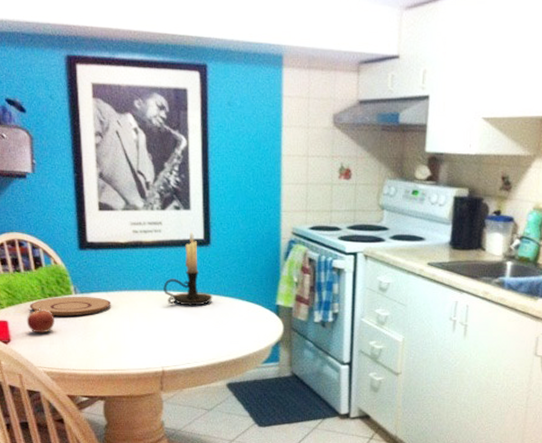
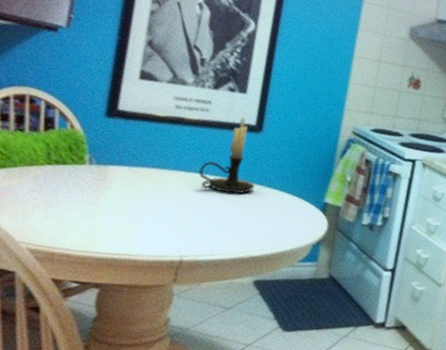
apple: present [26,307,55,333] -> none [17,174,57,204]
plate: present [29,297,112,316] -> none [25,165,133,189]

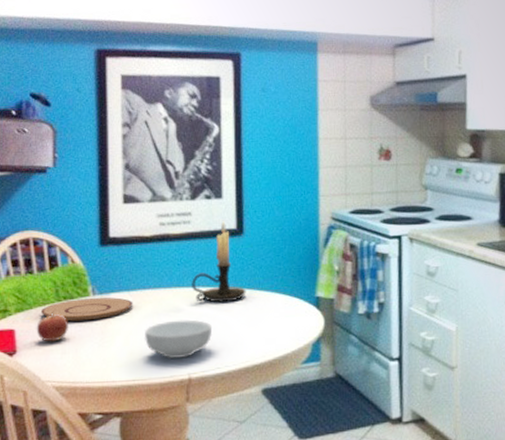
apple: none [17,174,57,204] -> present [36,312,68,342]
plate: none [25,165,133,189] -> present [40,297,133,322]
cereal bowl: none [138,202,214,240] -> present [144,319,213,360]

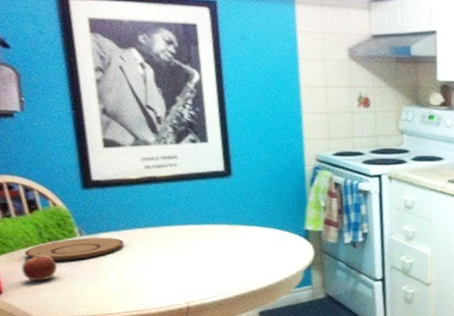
cereal bowl: present [144,319,213,360] -> none [138,254,208,291]
candle holder: present [192,220,246,303] -> none [183,163,238,238]

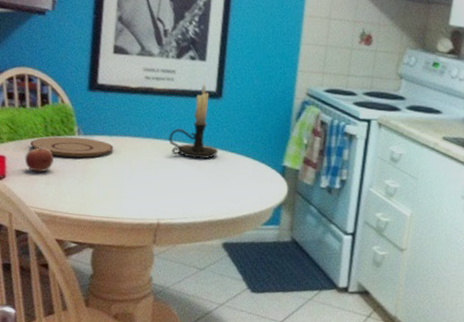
candle holder: none [183,163,238,238] -> present [169,82,219,159]

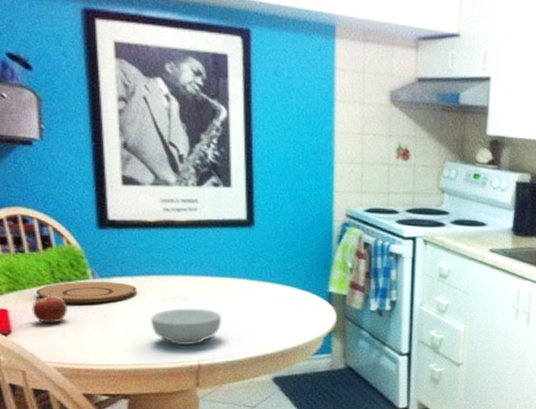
cereal bowl: none [120,168,184,204] -> present [150,308,222,346]
candle holder: present [169,82,219,159] -> none [199,210,257,293]

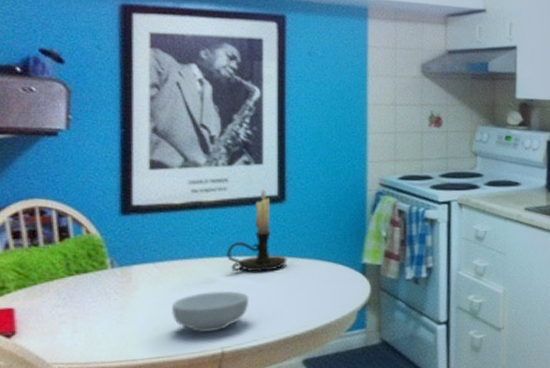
apple: present [31,294,67,324] -> none [41,287,81,321]
plate: present [35,282,138,304] -> none [46,269,159,297]
candle holder: none [199,210,257,293] -> present [227,186,288,272]

